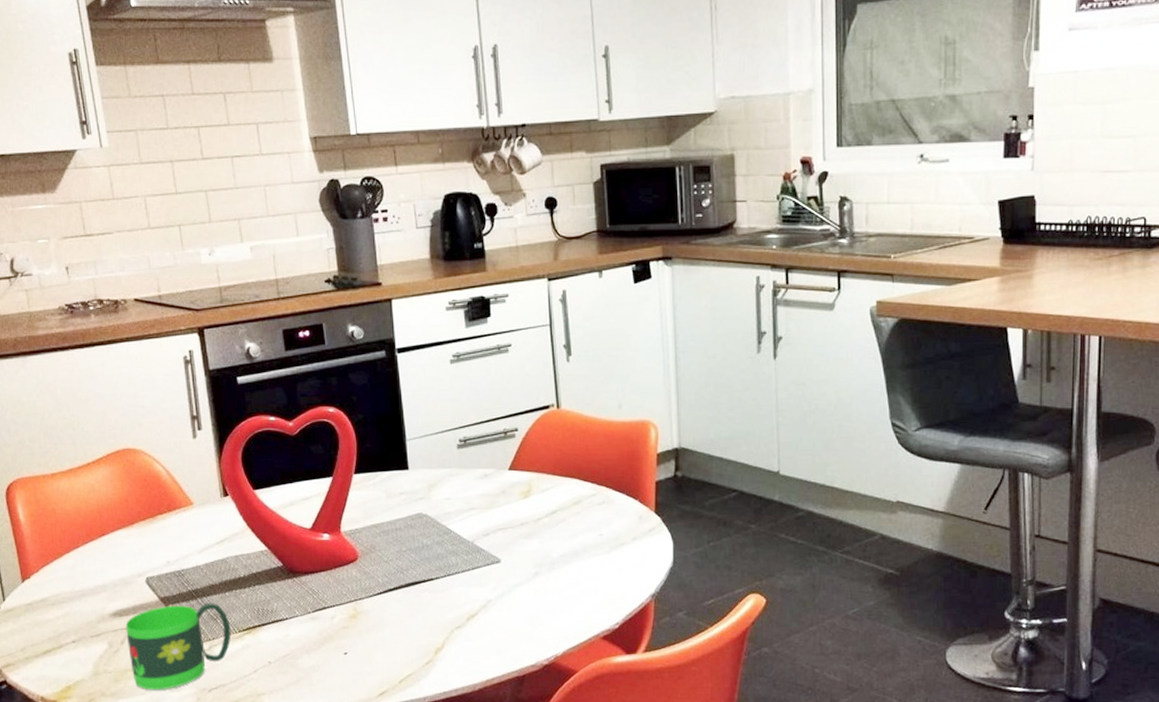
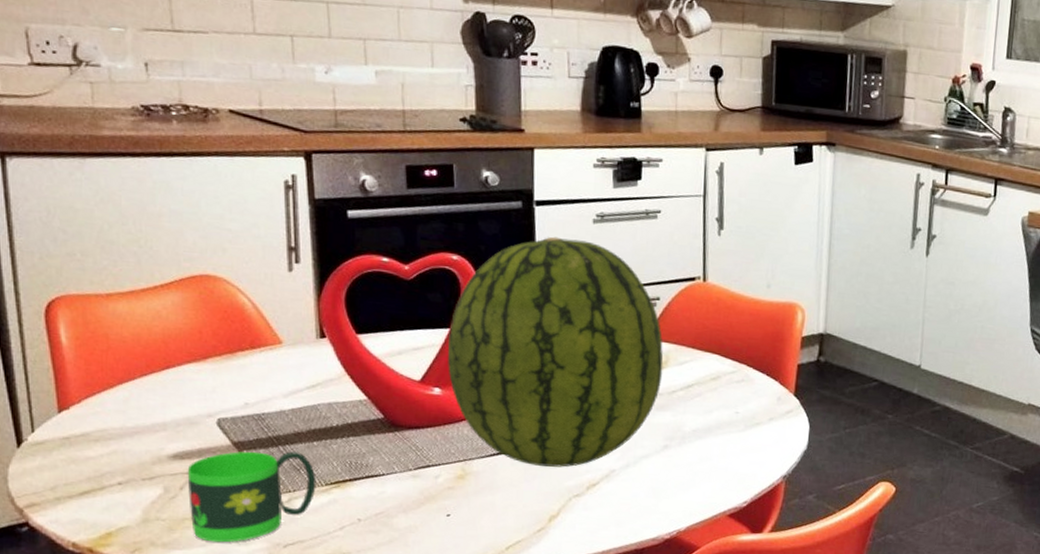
fruit: none [331,380,527,601] -> present [447,236,664,467]

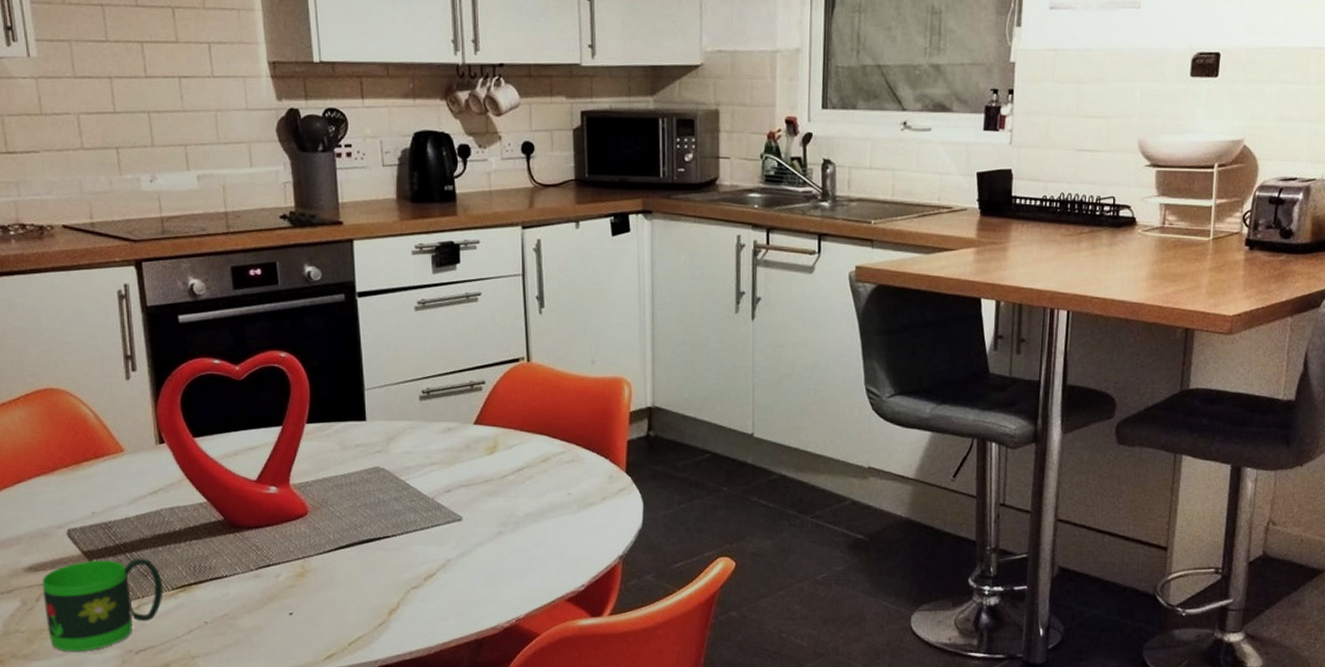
fruit: present [447,236,664,467] -> none [280,327,493,560]

